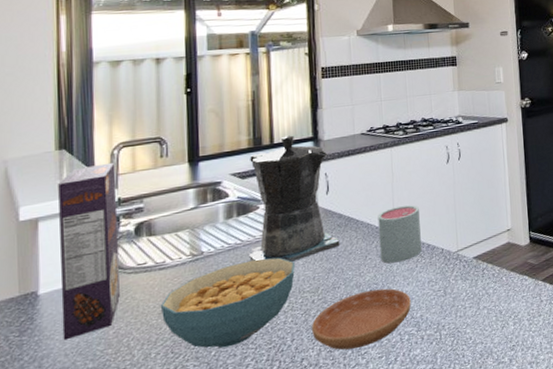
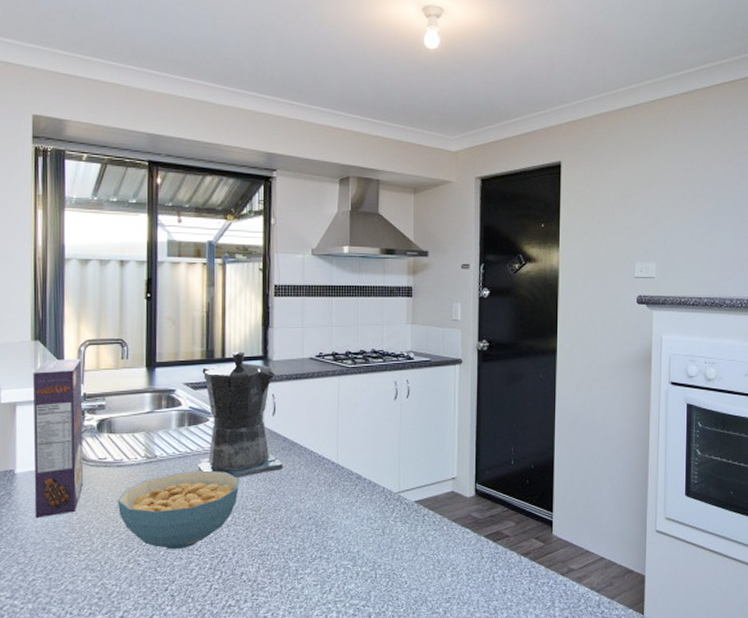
saucer: present [312,288,411,350] -> none [252,518,349,572]
mug: present [378,205,422,264] -> none [321,438,363,494]

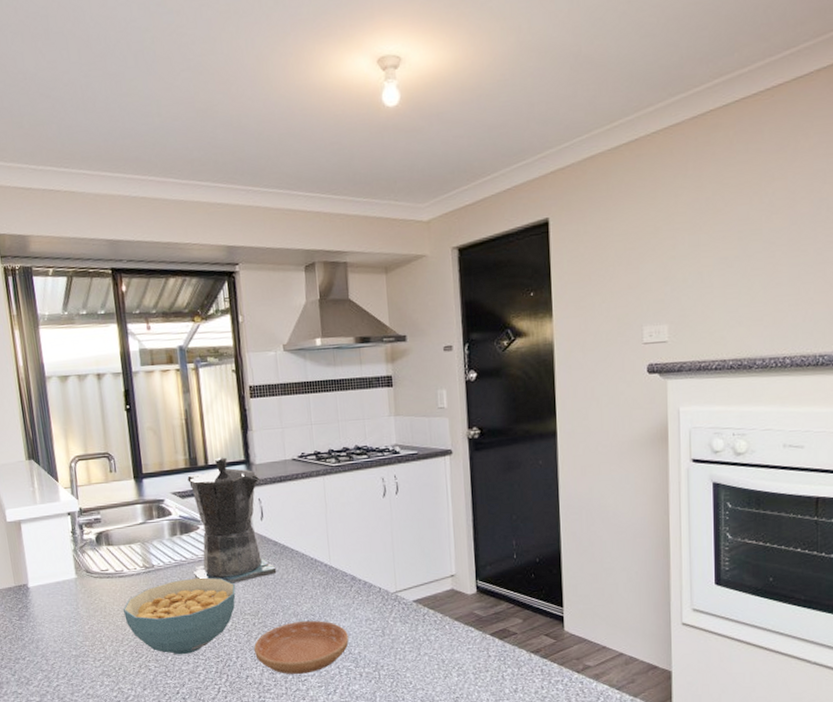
cereal box: present [33,358,83,519] -> none [32,474,90,629]
saucer: none [252,518,349,572] -> present [254,621,349,674]

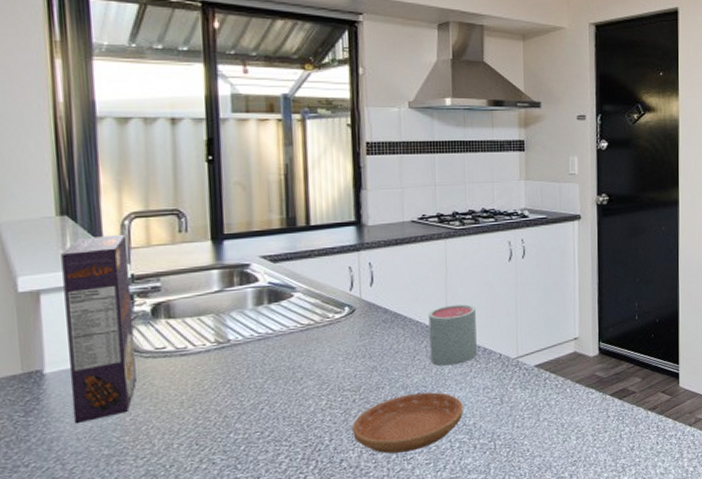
cereal box: none [32,474,90,629] -> present [61,234,137,424]
cereal bowl: present [122,577,236,655] -> none [182,351,335,443]
coffee maker: present [187,457,277,584] -> none [280,217,386,357]
mug: none [312,539,358,597] -> present [428,304,477,366]

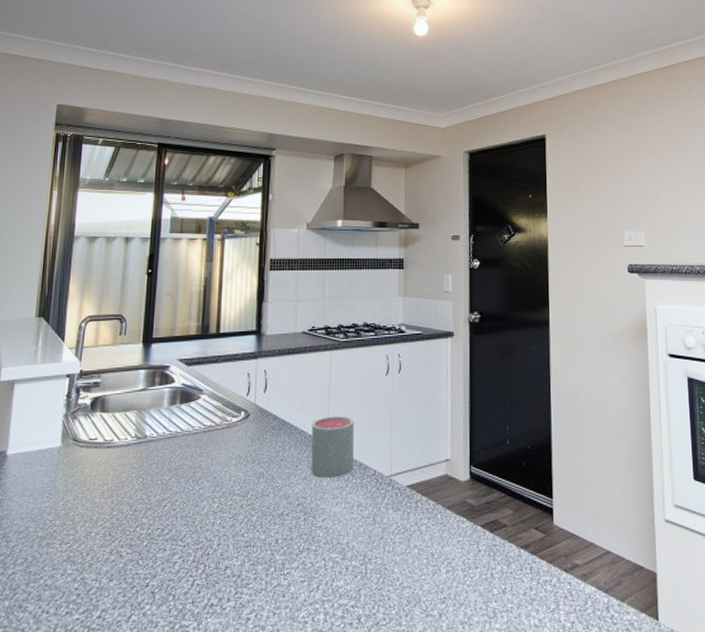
cereal box: present [61,234,137,424] -> none [21,334,82,504]
saucer: present [352,392,463,454] -> none [238,505,338,566]

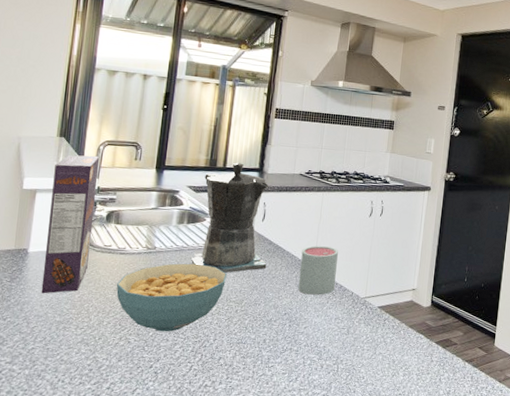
cereal box: none [21,334,82,504] -> present [41,155,100,294]
cereal bowl: none [104,451,229,540] -> present [116,263,228,332]
coffee maker: none [186,326,273,459] -> present [191,162,269,273]

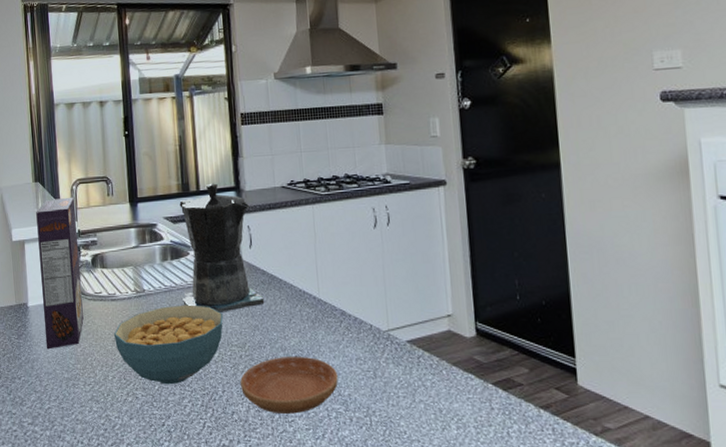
saucer: none [231,313,318,361] -> present [240,357,338,414]
mug: present [298,246,338,295] -> none [301,271,348,331]

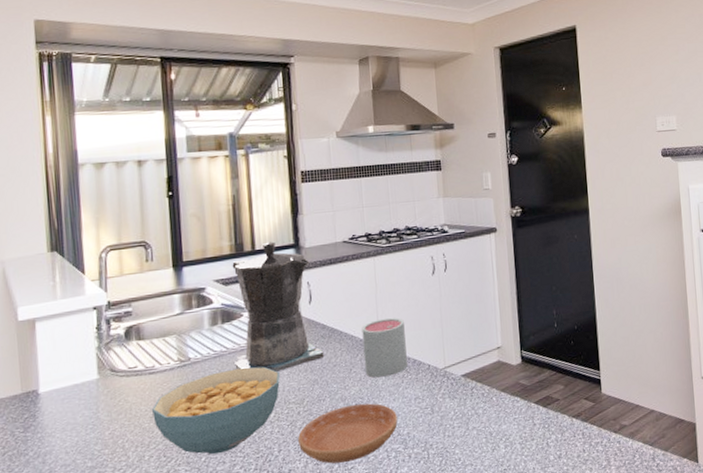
cereal box: present [36,197,84,350] -> none [52,265,114,439]
mug: none [301,271,348,331] -> present [361,318,408,378]

